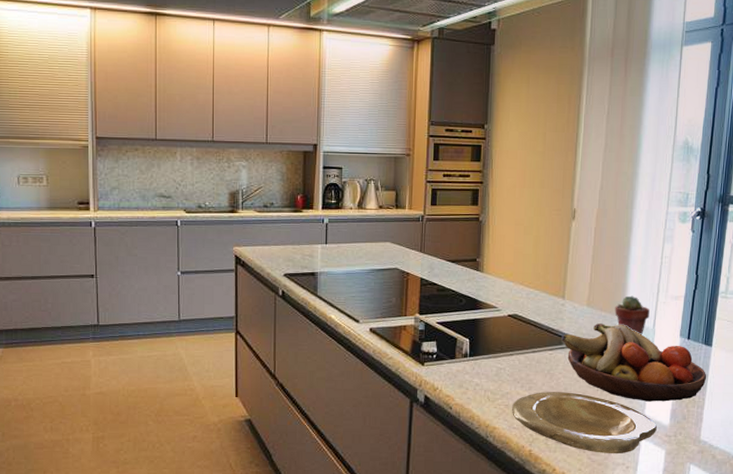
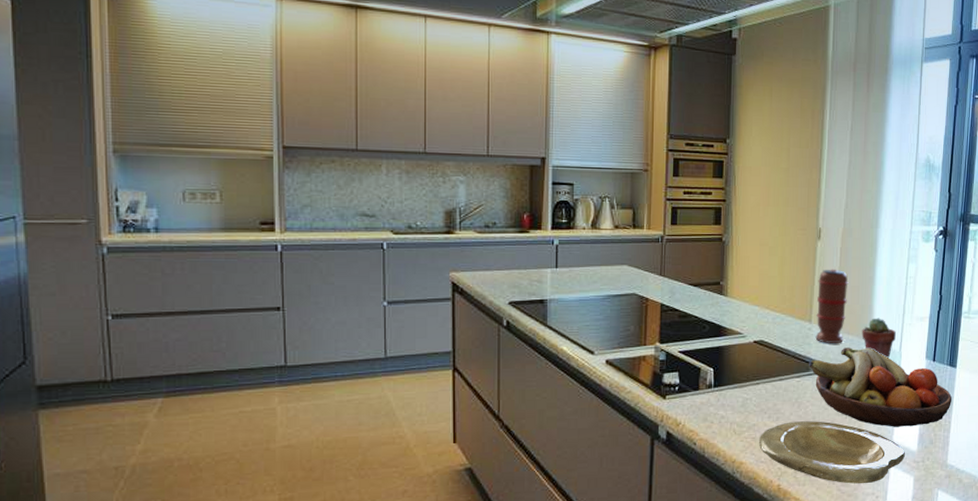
spice grinder: none [568,248,602,319] -> present [815,269,849,343]

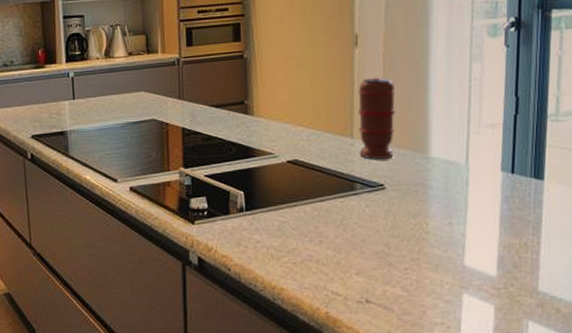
plate: present [758,421,905,484] -> none [300,244,481,313]
fruit bowl: present [809,347,953,427] -> none [353,161,541,250]
potted succulent: present [862,318,896,359] -> none [416,128,460,173]

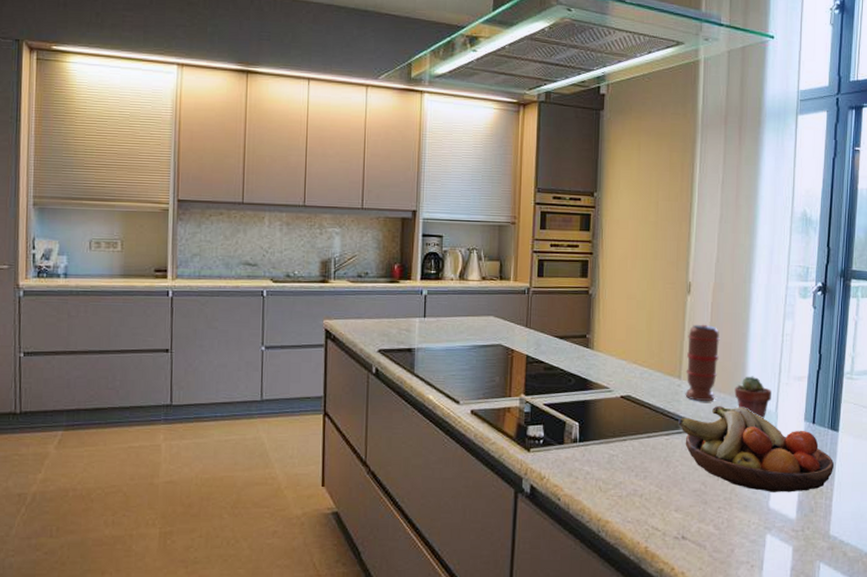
fruit bowl: none [353,161,541,250] -> present [678,406,835,492]
potted succulent: none [416,128,460,173] -> present [734,376,771,419]

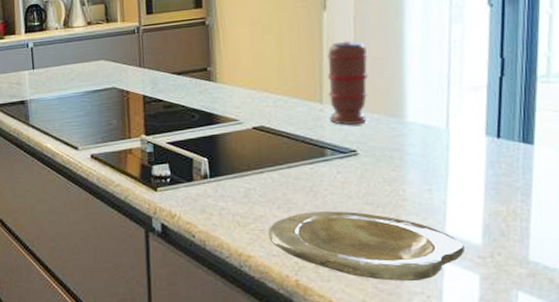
plate: none [625,481,783,552] -> present [268,211,464,282]
fruit bowl: present [678,406,835,492] -> none [323,126,531,217]
potted succulent: present [734,376,771,419] -> none [391,91,440,138]

